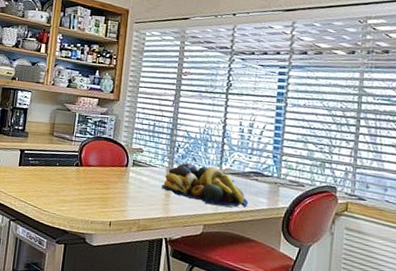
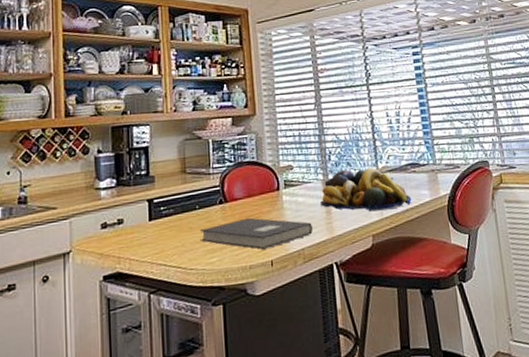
book: none [56,182,151,212] -> present [200,217,313,249]

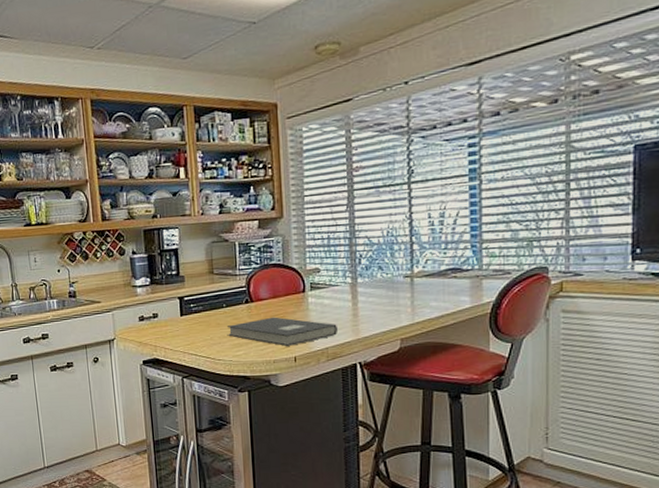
fruit bowl: present [319,167,412,212] -> none [346,272,449,316]

